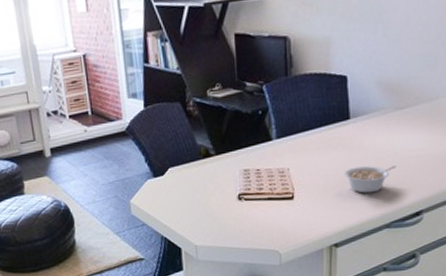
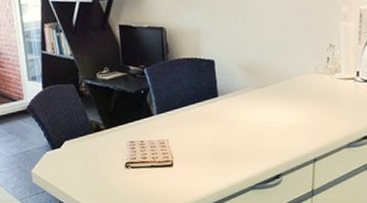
legume: present [344,166,396,194] -> none [215,136,258,160]

